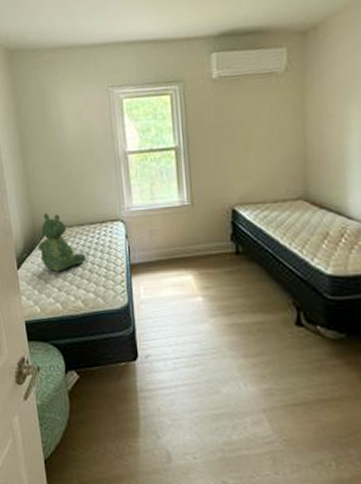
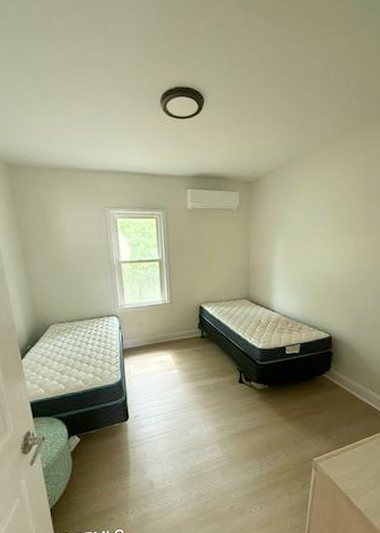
teddy bear: present [37,213,86,272] -> none [41,310,86,359]

